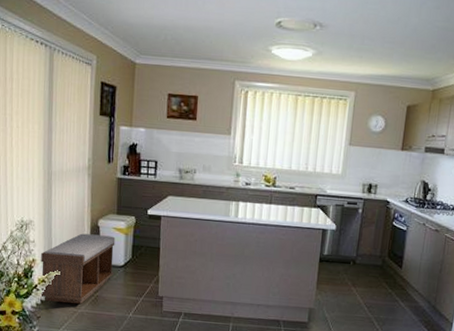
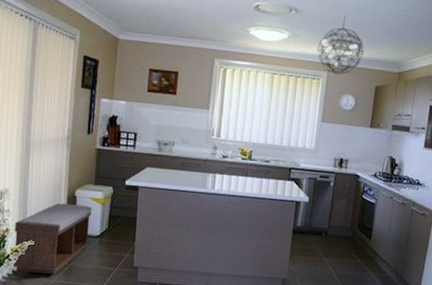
pendant light: none [344,29,395,94] -> present [317,16,364,75]

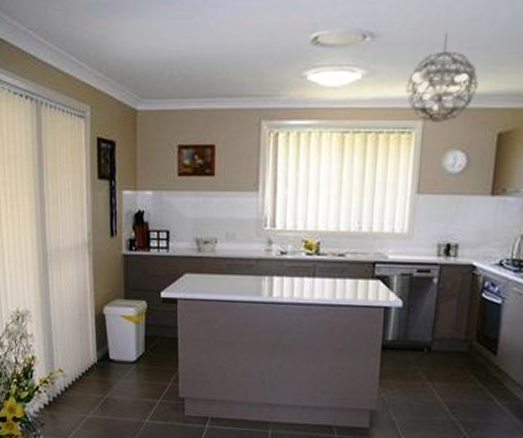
bench: present [13,203,92,274] -> none [41,324,125,408]

